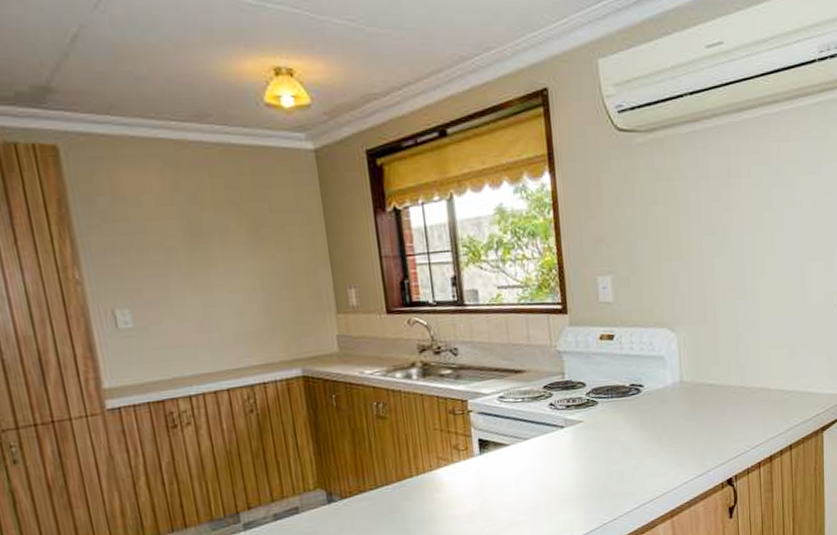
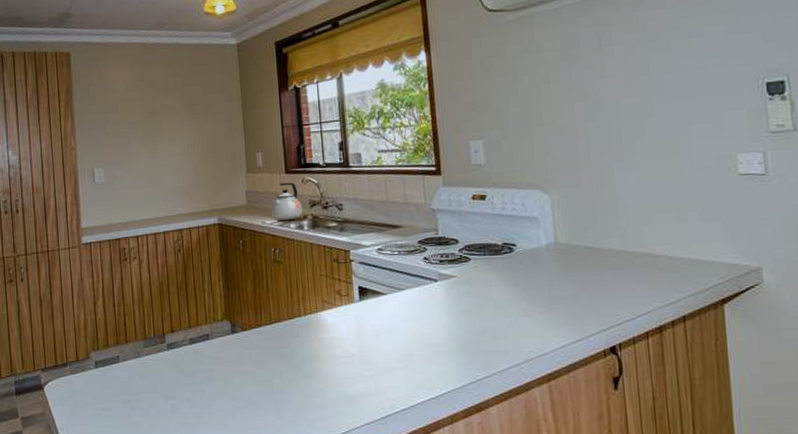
kettle: none [370,324,411,371] -> present [270,182,303,222]

